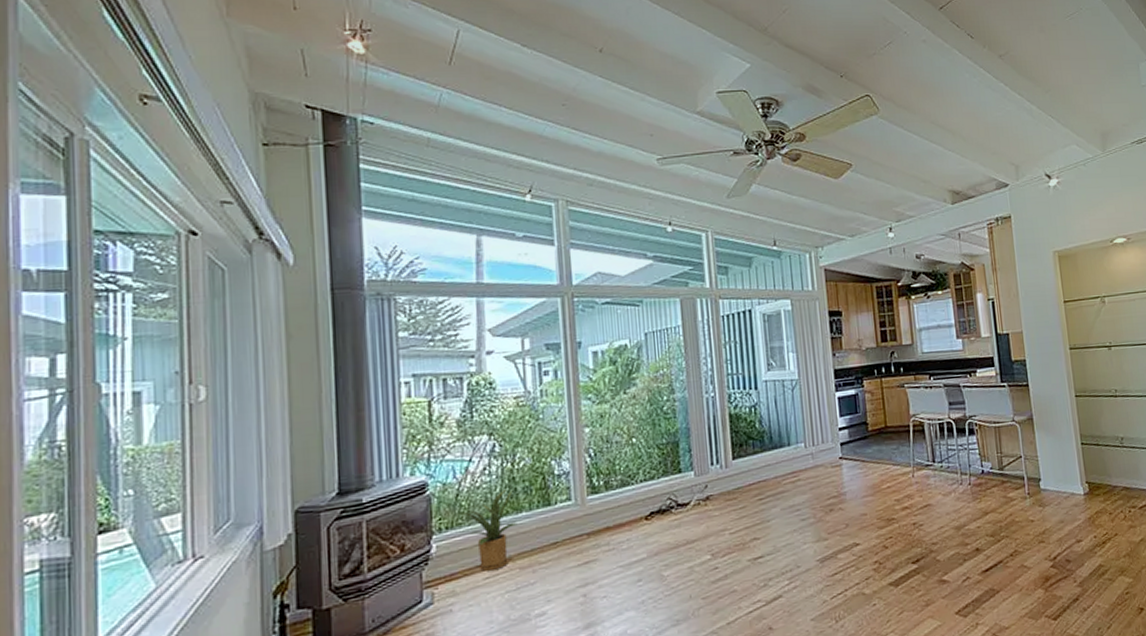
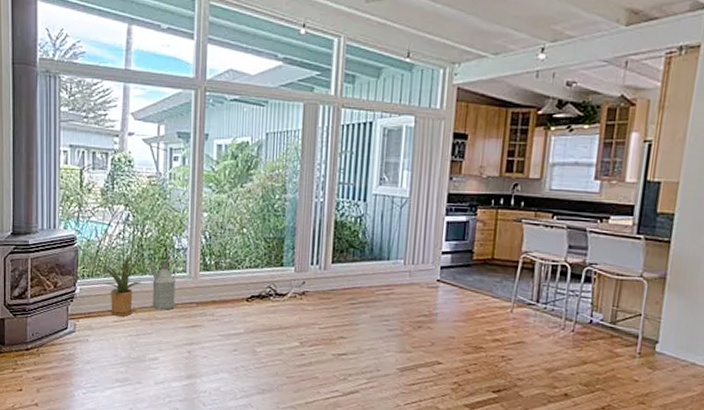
watering can: none [524,487,562,552] -> present [148,259,179,310]

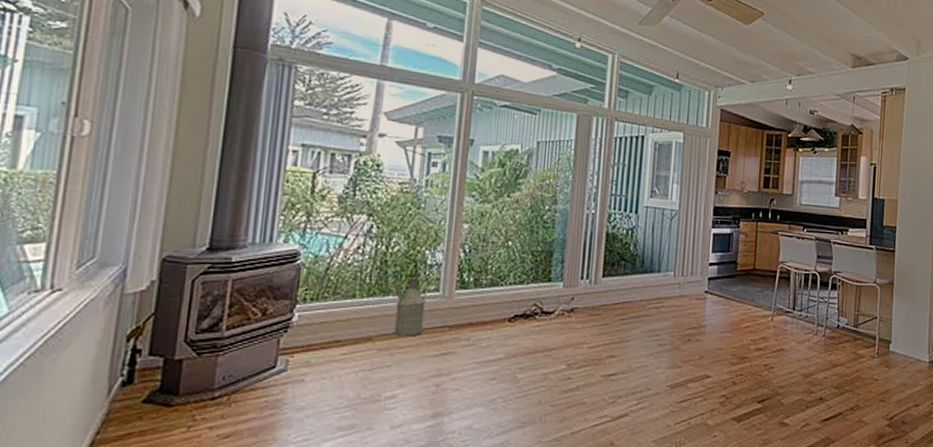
house plant: present [97,253,142,316] -> none [325,270,384,347]

